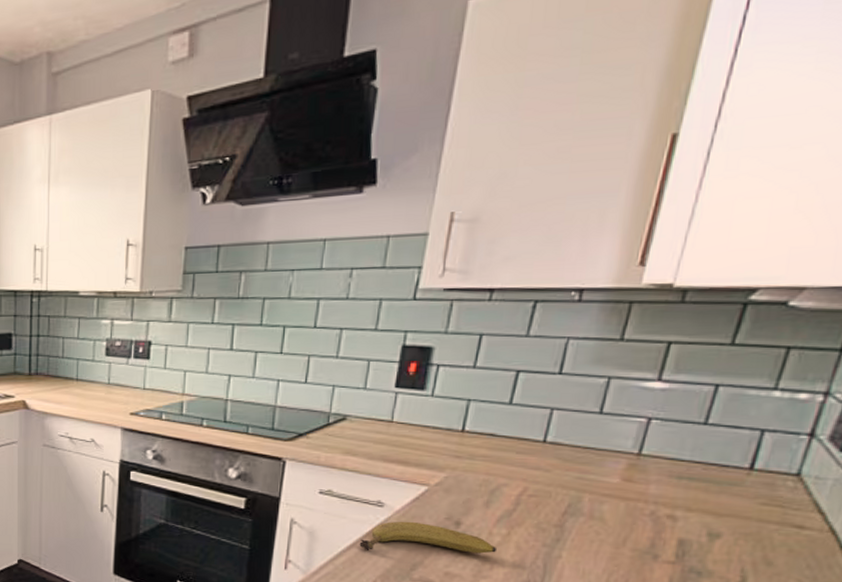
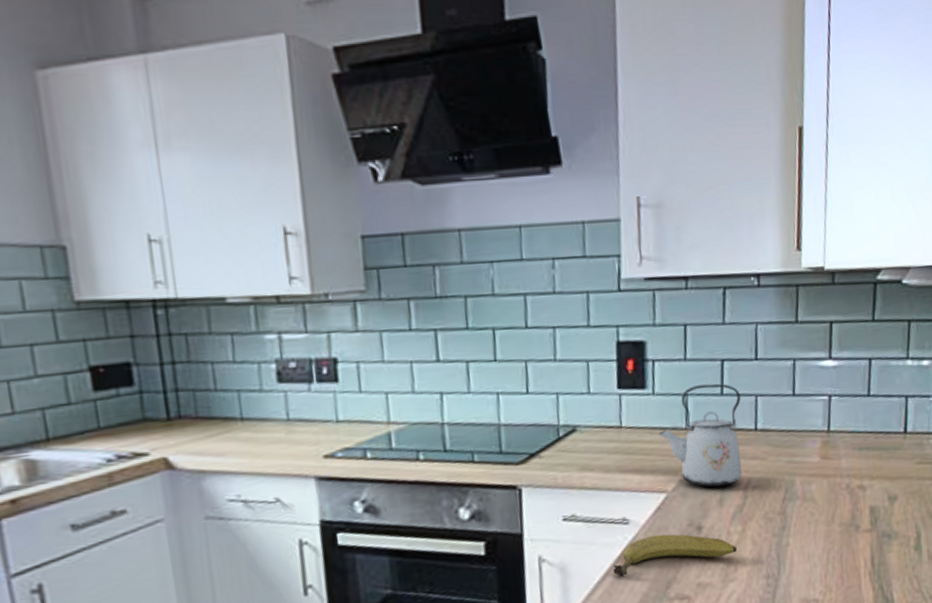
kettle: none [431,392,533,490] -> present [658,383,742,488]

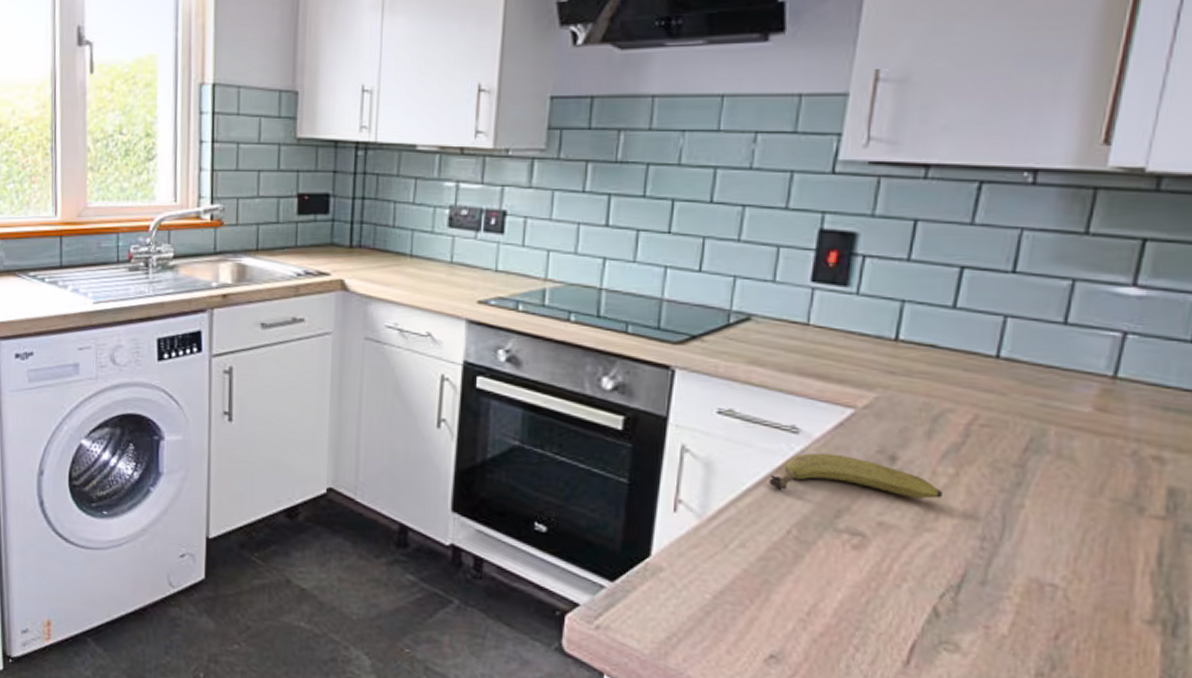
kettle: present [658,383,742,488] -> none [856,292,982,417]

